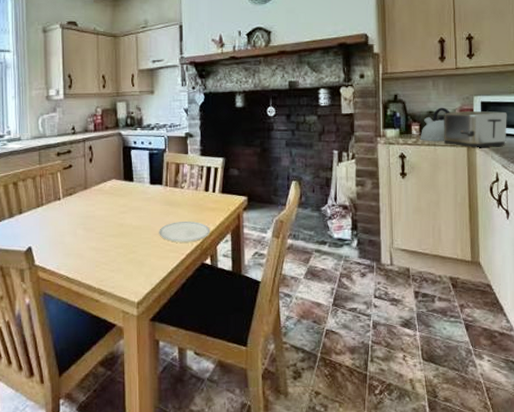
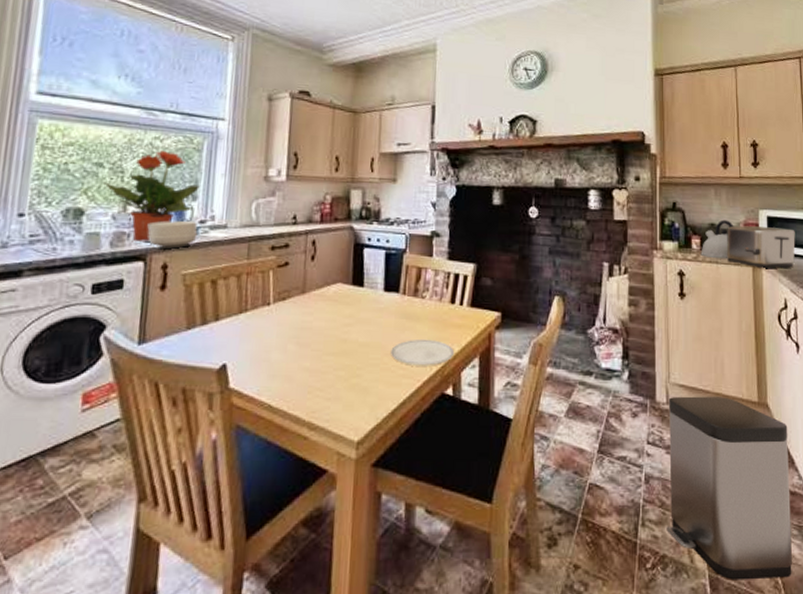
pedal bin: none [392,258,500,402] -> present [666,396,792,580]

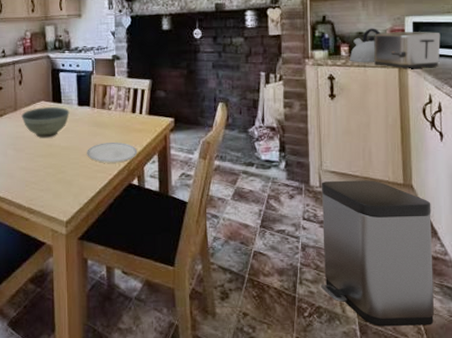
bowl: none [310,291,373,330] -> present [21,107,70,138]

